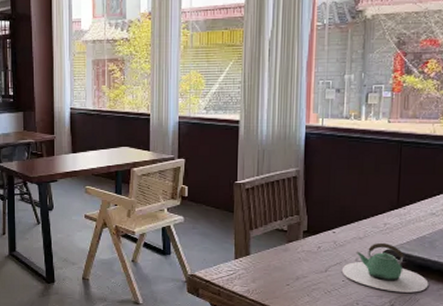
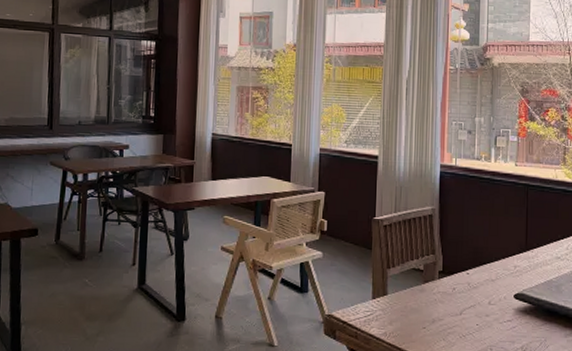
teapot: present [341,242,429,293] -> none [475,285,557,338]

